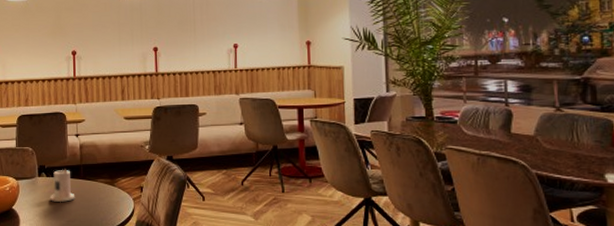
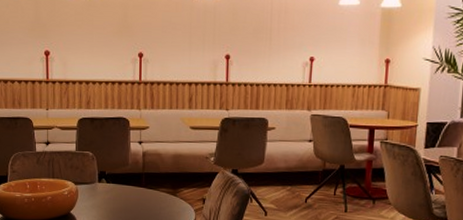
candle: present [50,168,76,203] -> none [109,175,136,210]

